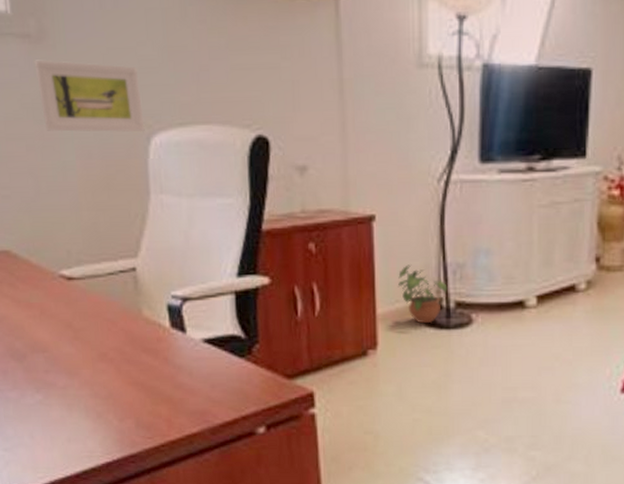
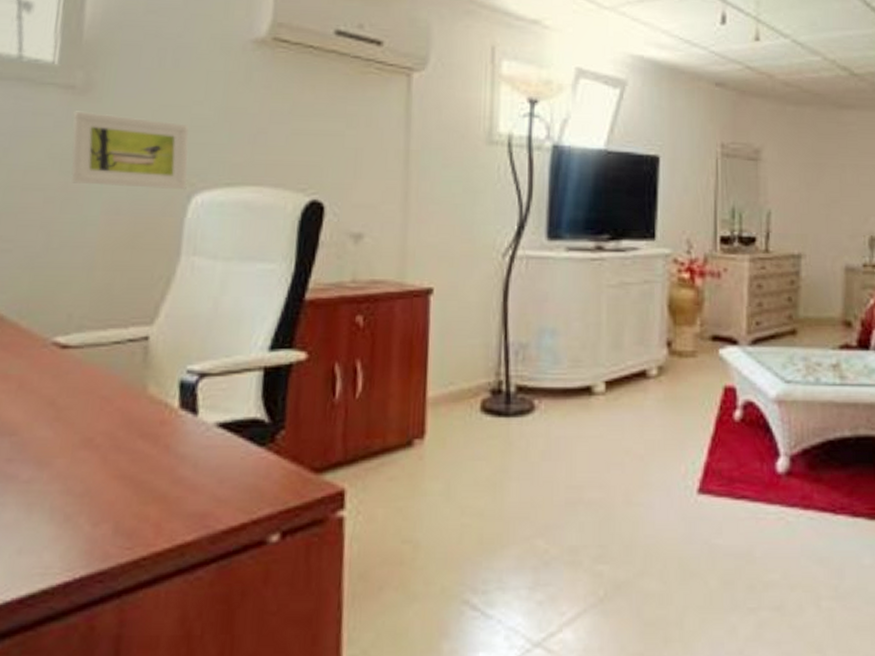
potted plant: present [397,264,448,324] -> none [452,343,508,410]

